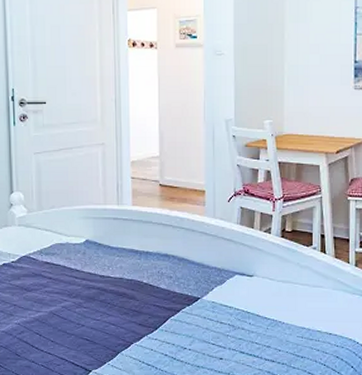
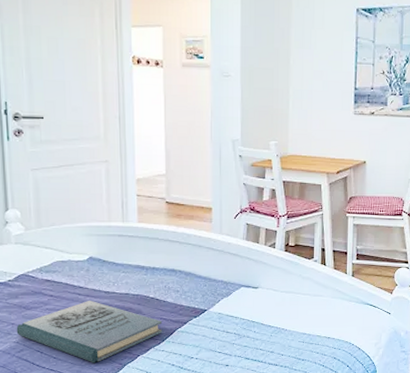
book: none [18,283,156,349] -> present [16,300,163,363]

